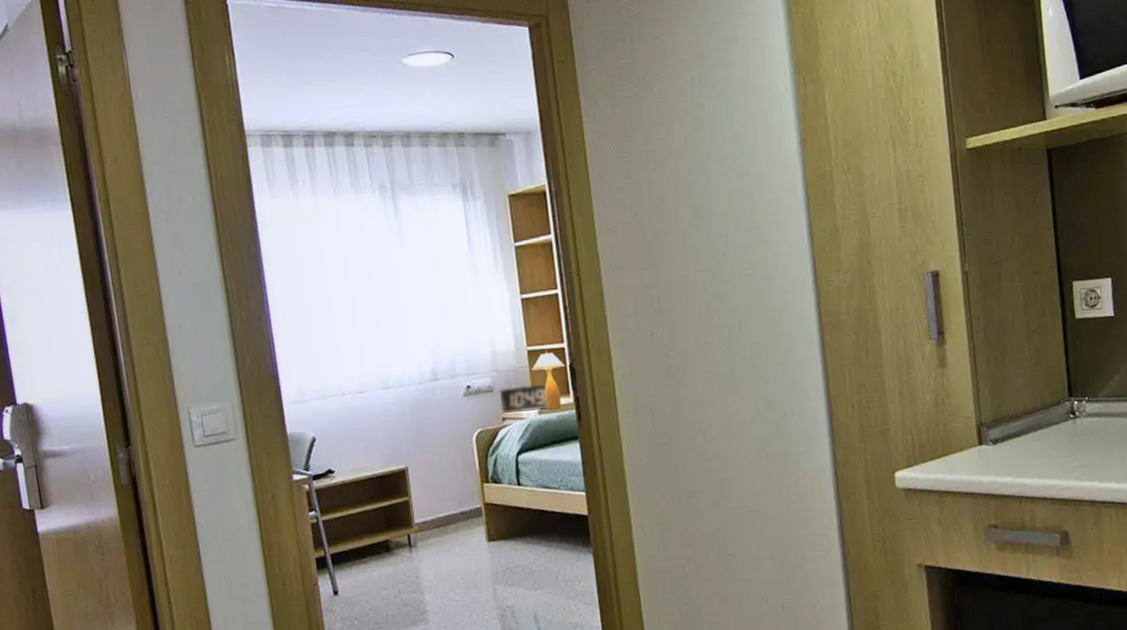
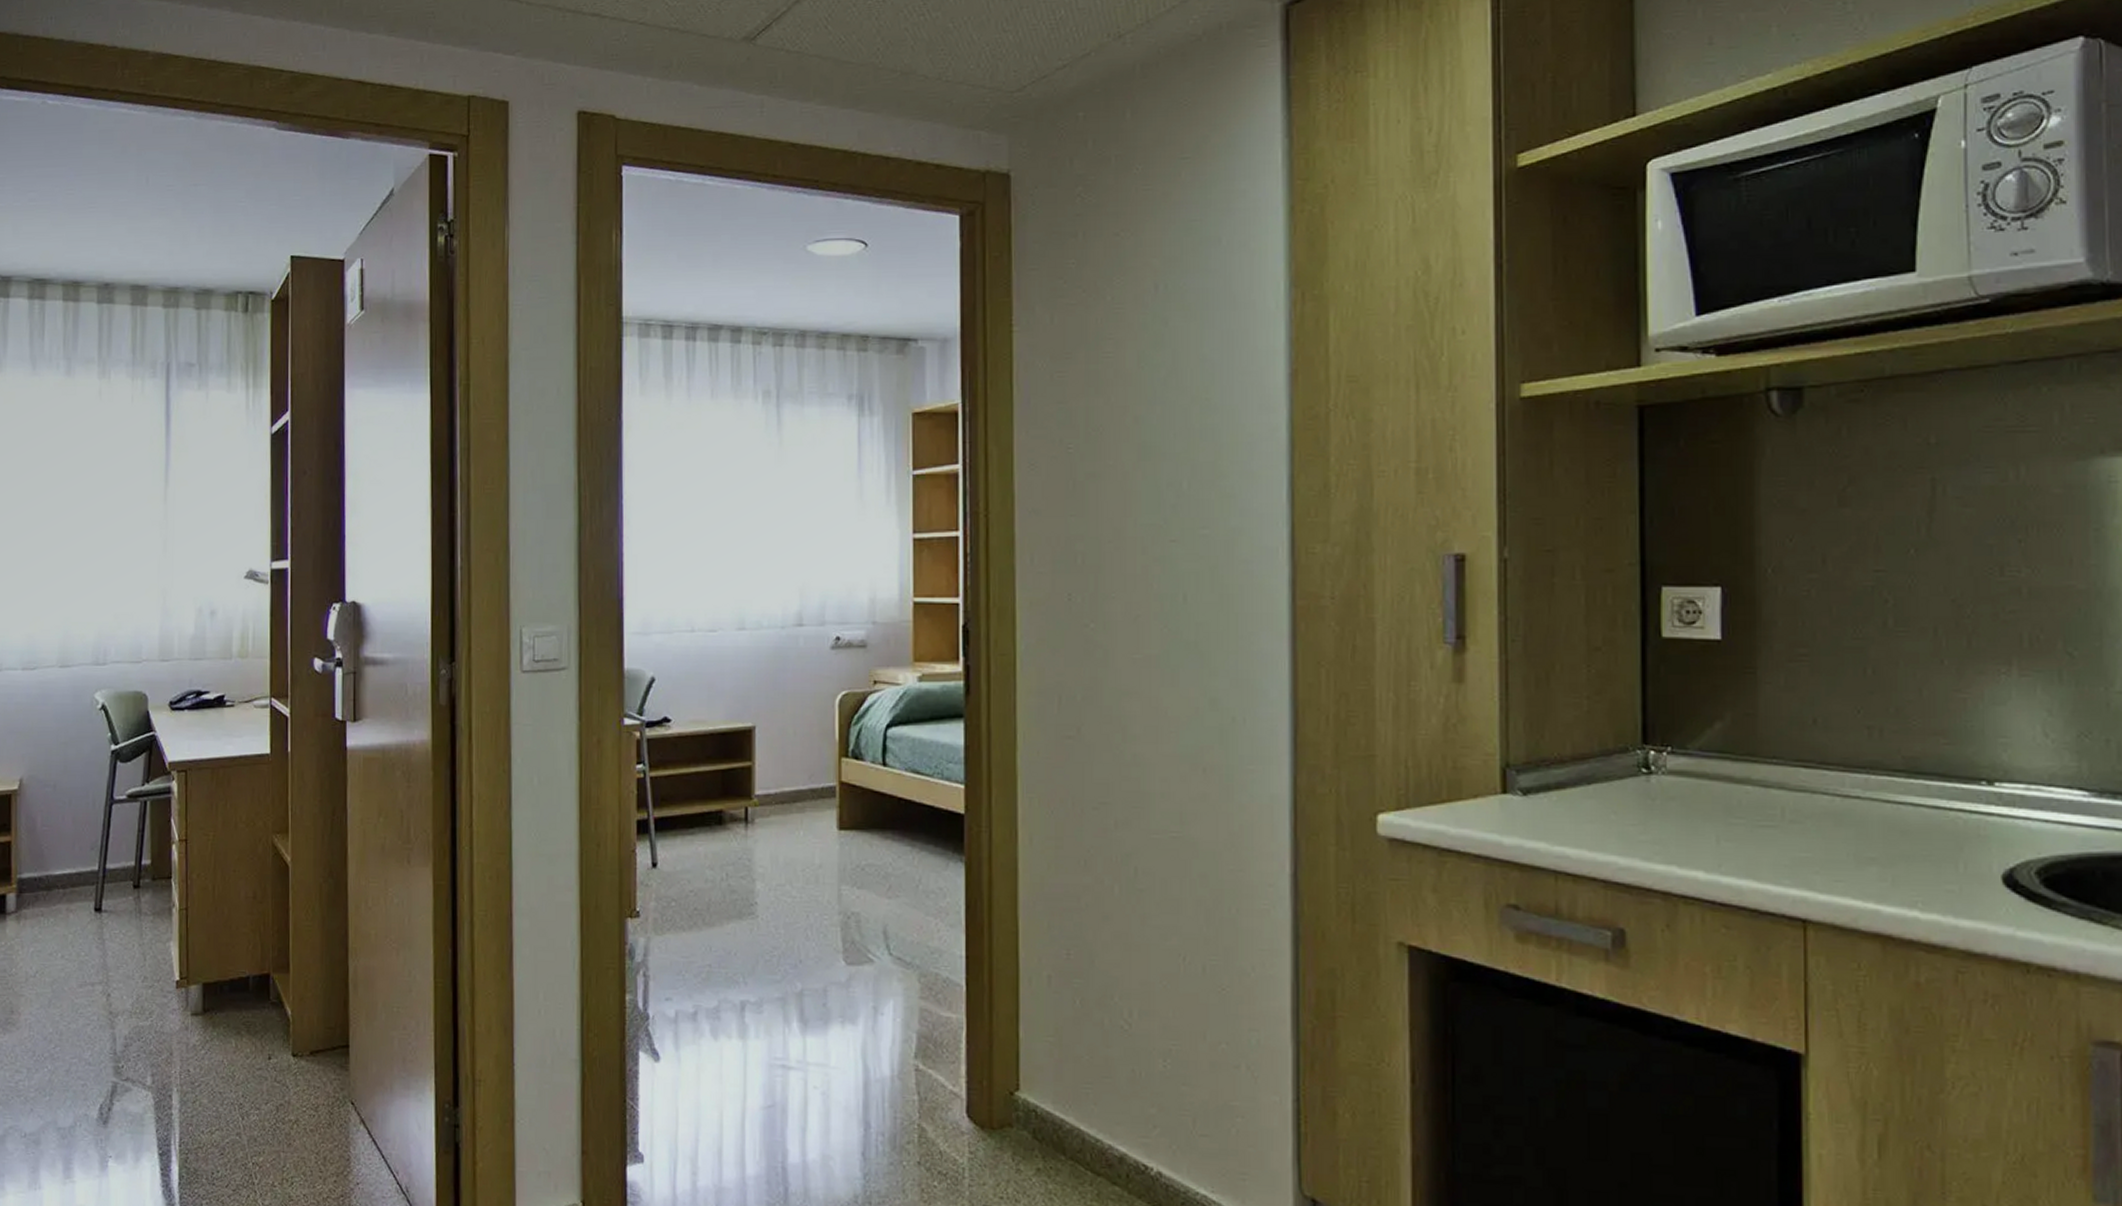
alarm clock: present [500,384,548,414] -> none [873,644,931,677]
table lamp: present [531,348,565,411] -> none [916,602,957,679]

